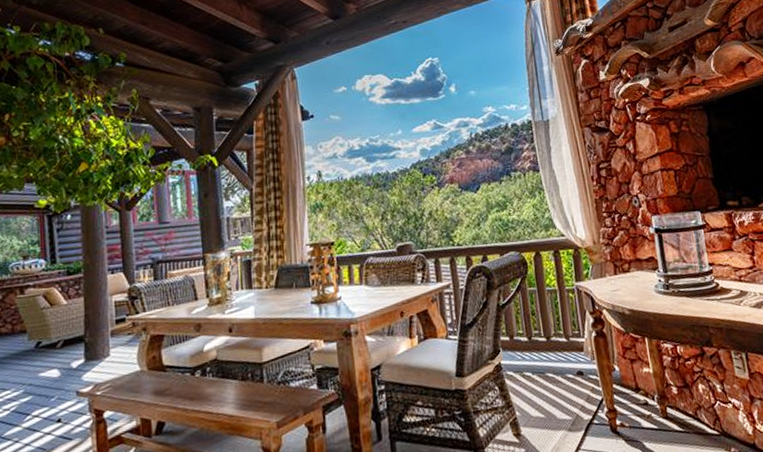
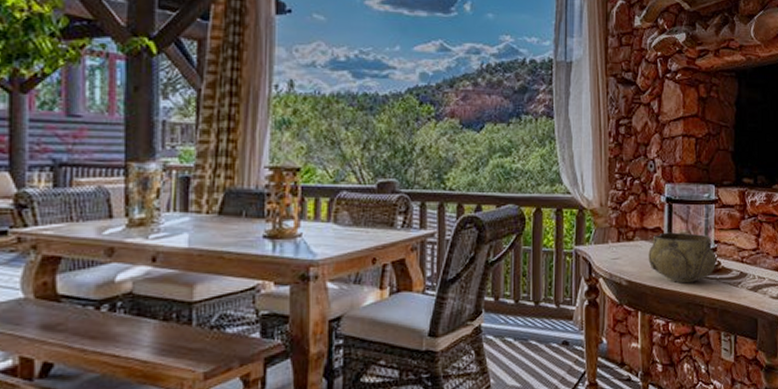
decorative bowl: none [645,258,714,307] -> present [648,232,717,283]

